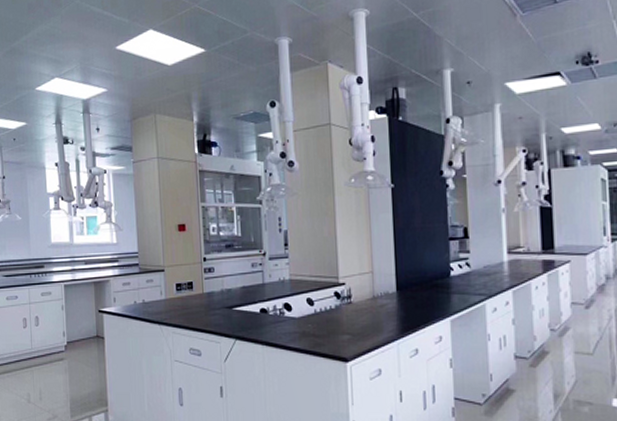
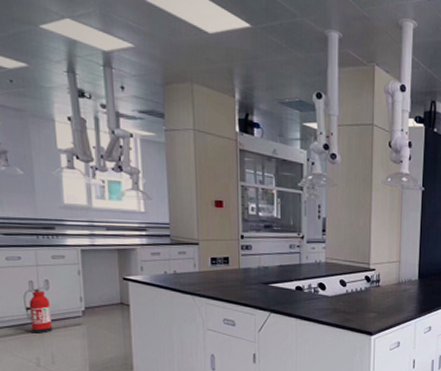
fire extinguisher: none [19,321,41,370] -> present [23,285,53,334]

